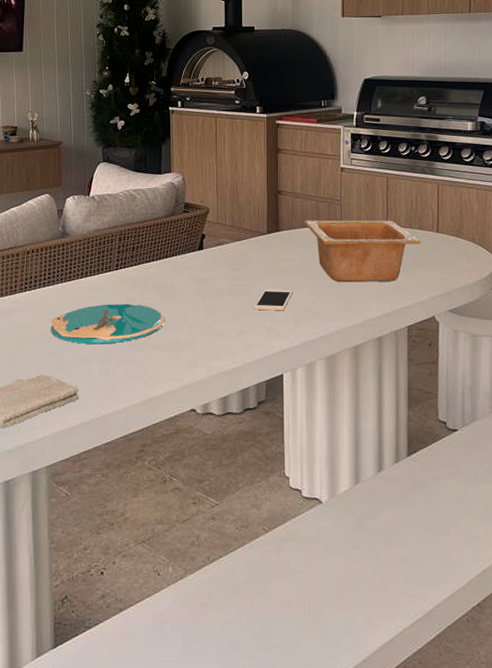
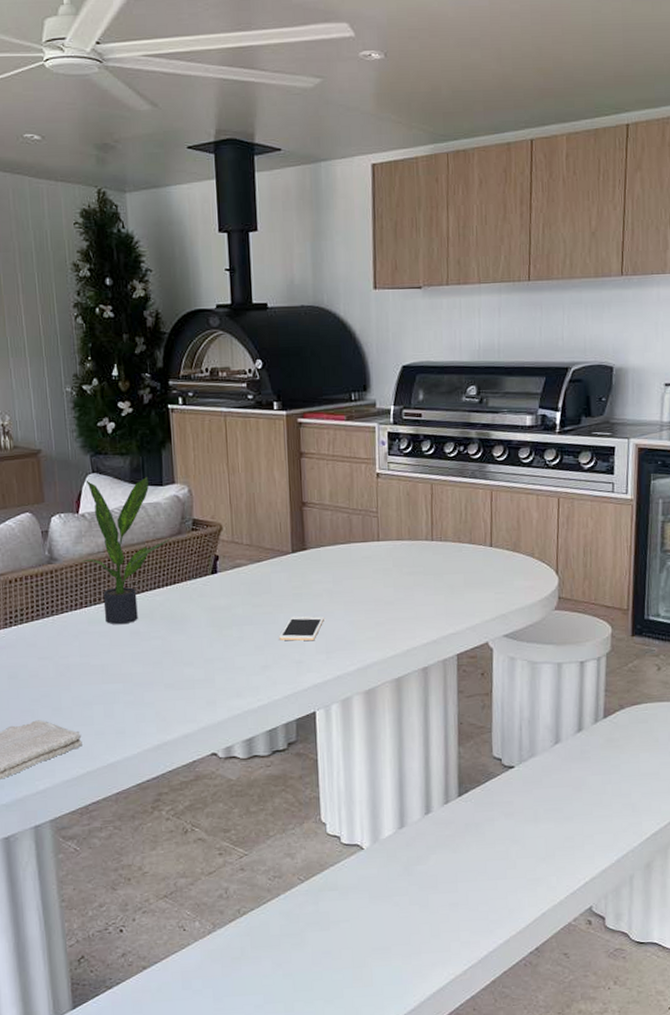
plate: present [51,303,165,345] -> none [44,637,177,685]
potted plant: none [89,165,167,292] -> present [81,476,172,625]
serving bowl: present [303,220,421,283] -> none [334,534,472,607]

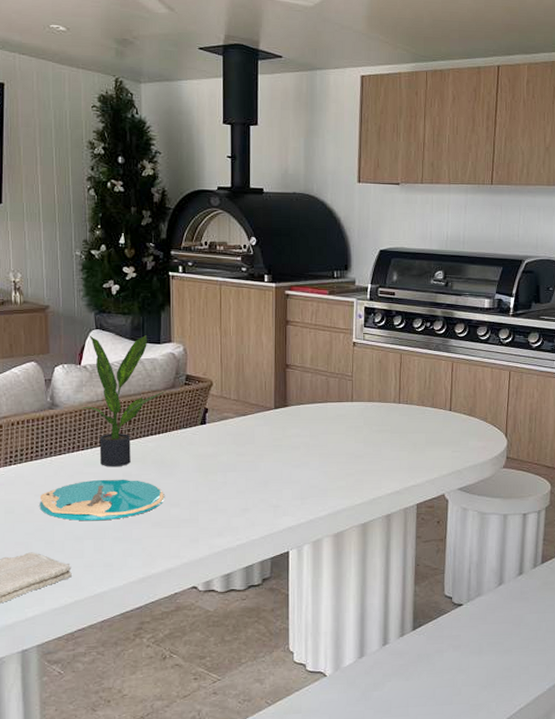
plate: none [44,637,177,685] -> present [39,479,164,521]
cell phone: present [279,616,324,641] -> none [259,465,301,488]

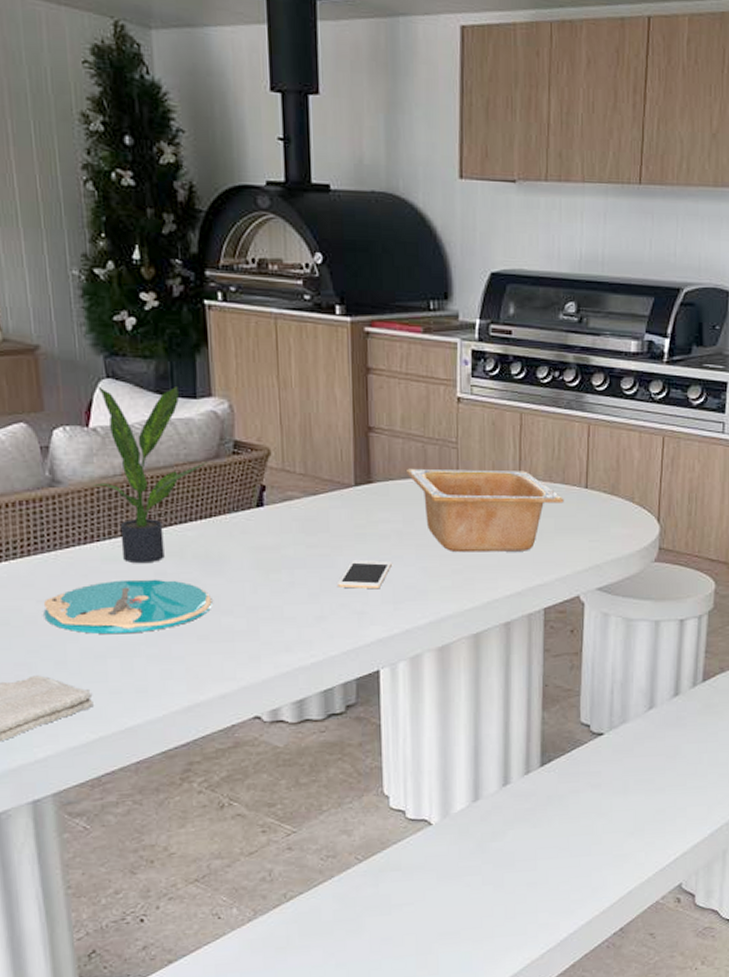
cell phone: none [259,465,301,488] -> present [338,559,392,589]
serving bowl: none [313,395,433,460] -> present [405,468,564,553]

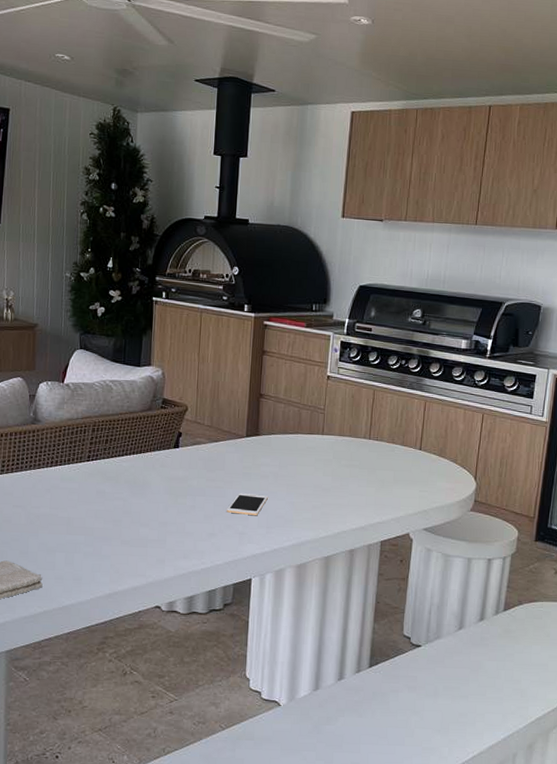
plate: present [44,579,212,635] -> none [16,495,135,535]
potted plant: present [92,385,208,564] -> none [61,354,143,484]
serving bowl: present [405,468,564,553] -> none [284,426,402,495]

